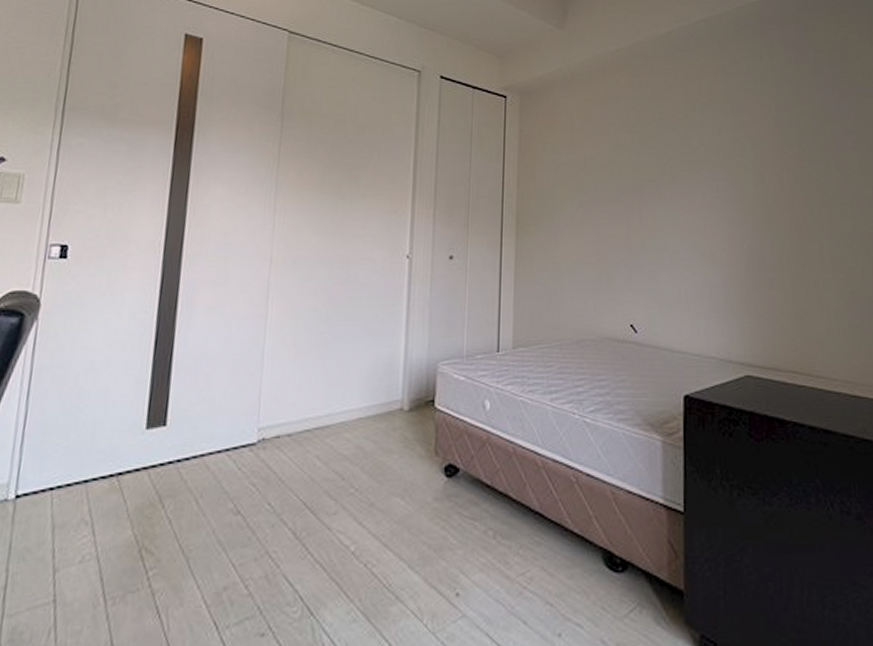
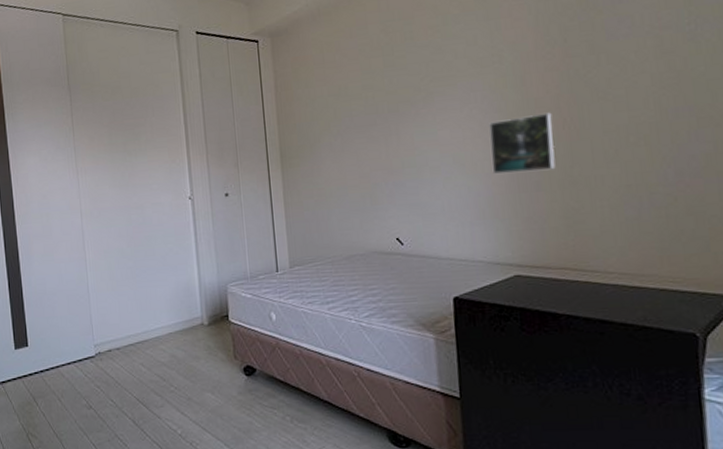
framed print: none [728,211,788,268] -> present [488,112,556,174]

